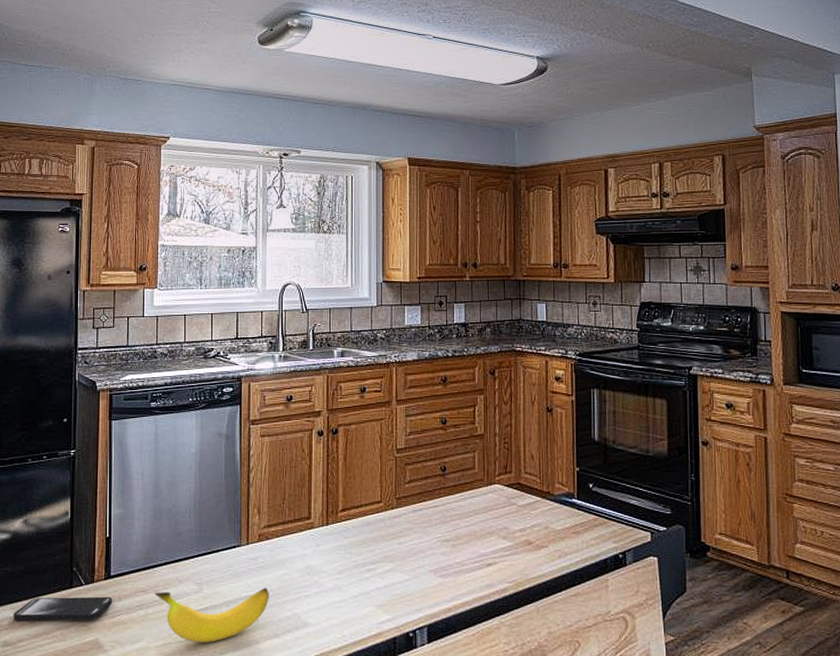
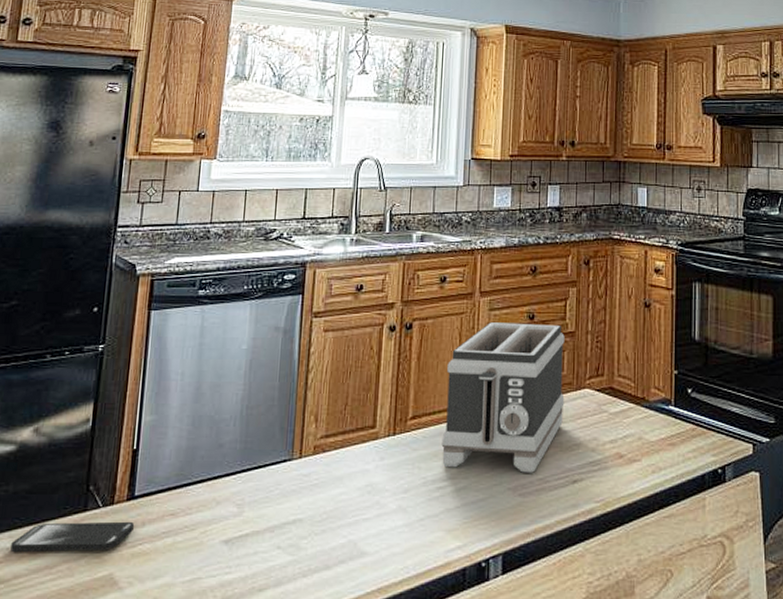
banana: present [154,587,269,643] -> none [185,509,322,578]
toaster: none [369,427,477,557] -> present [441,322,565,473]

